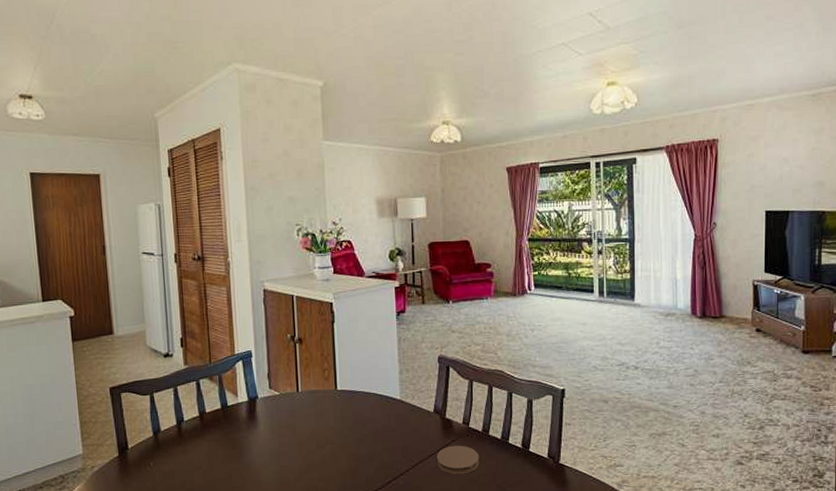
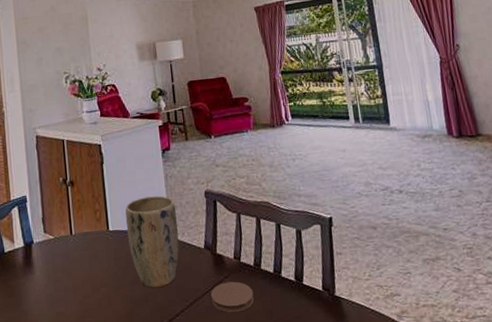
plant pot: none [354,358,408,448] -> present [125,195,180,288]

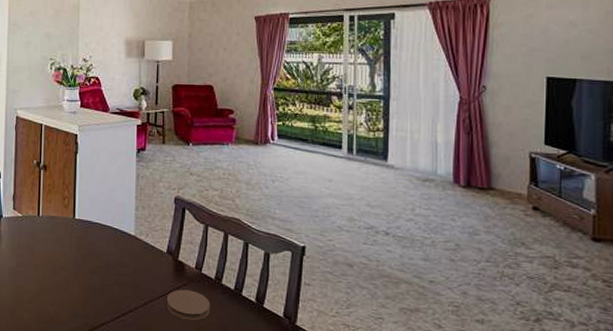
plant pot: present [125,195,180,288] -> none [92,192,144,282]

